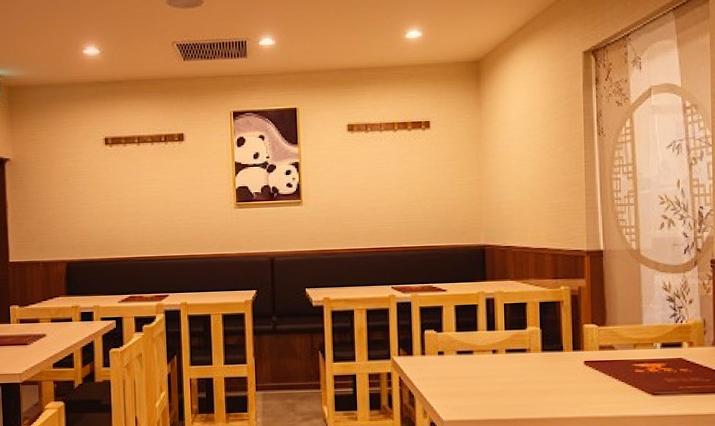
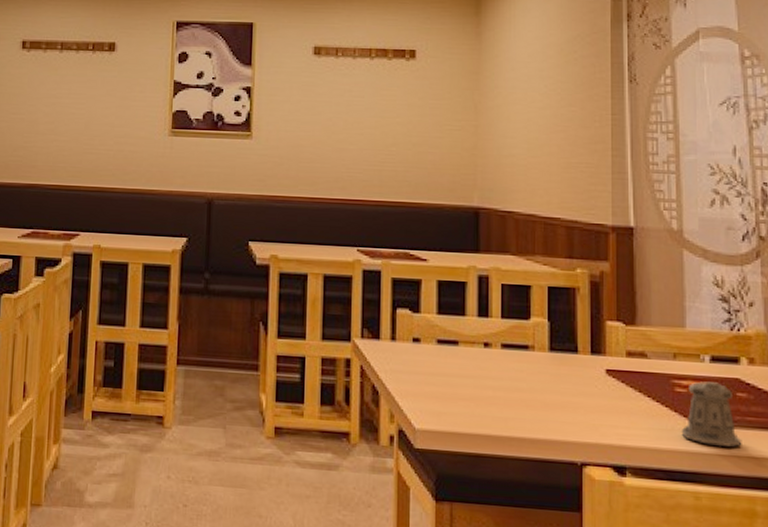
pepper shaker: none [640,363,684,409] -> present [681,381,742,447]

